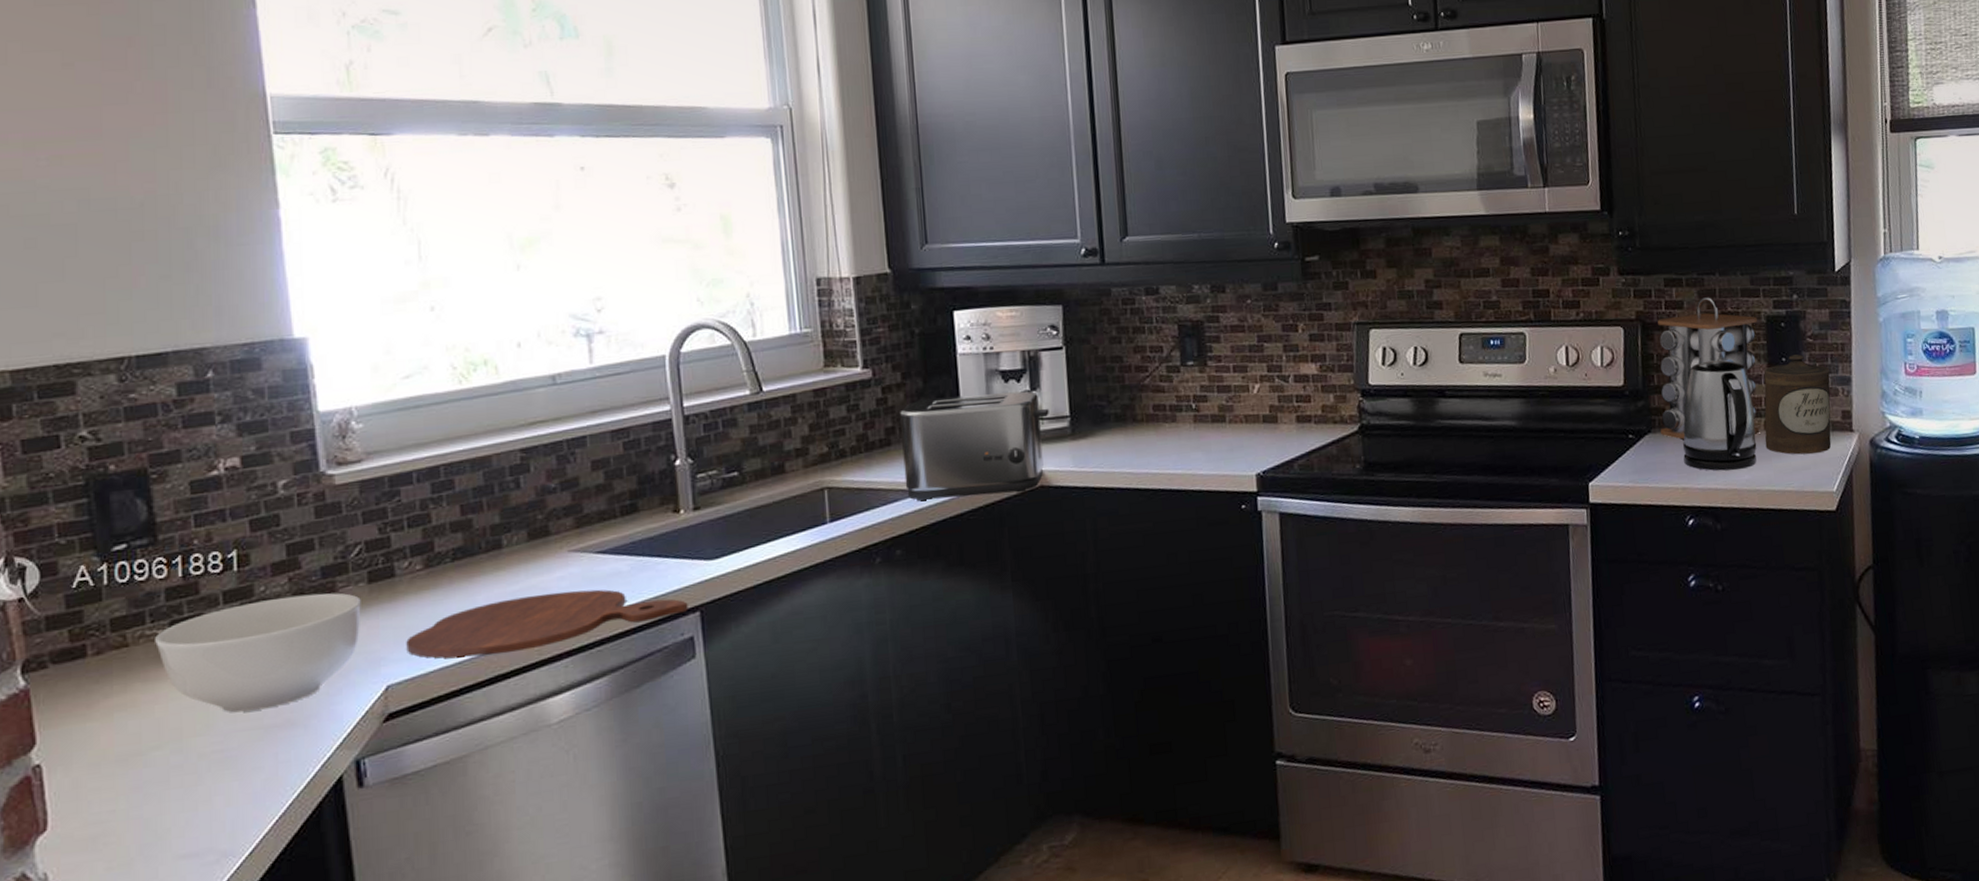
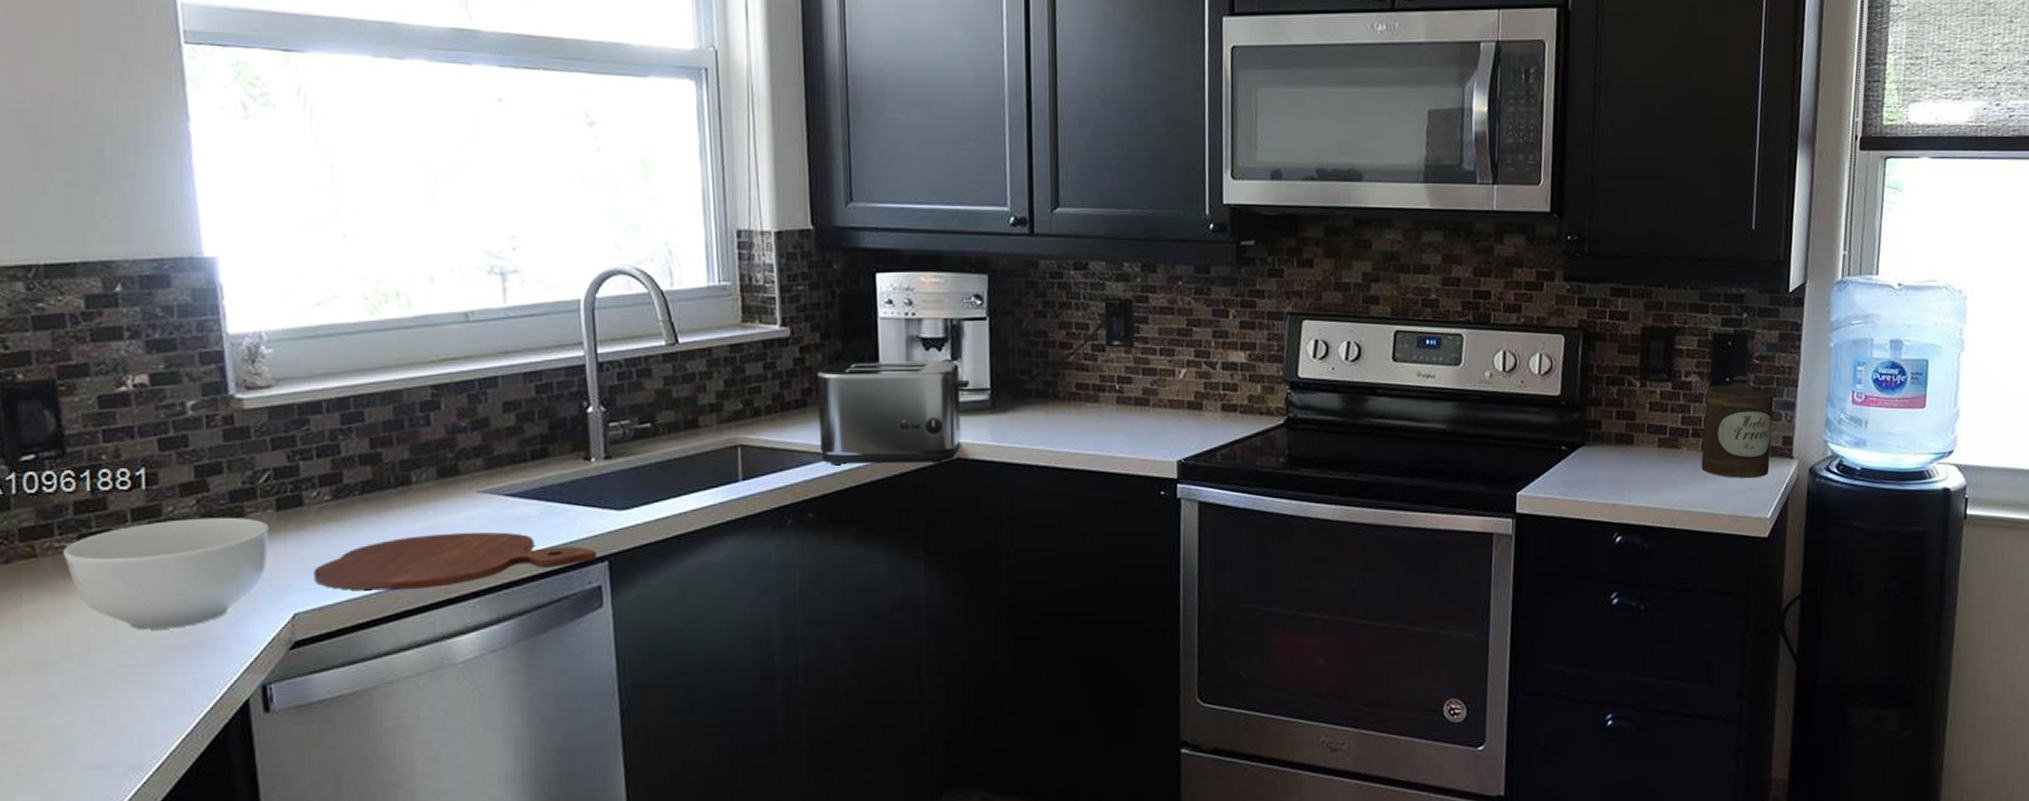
spice rack: present [1658,297,1760,441] -> none [1594,310,1705,456]
kettle: present [1683,359,1757,471] -> none [1615,375,1693,490]

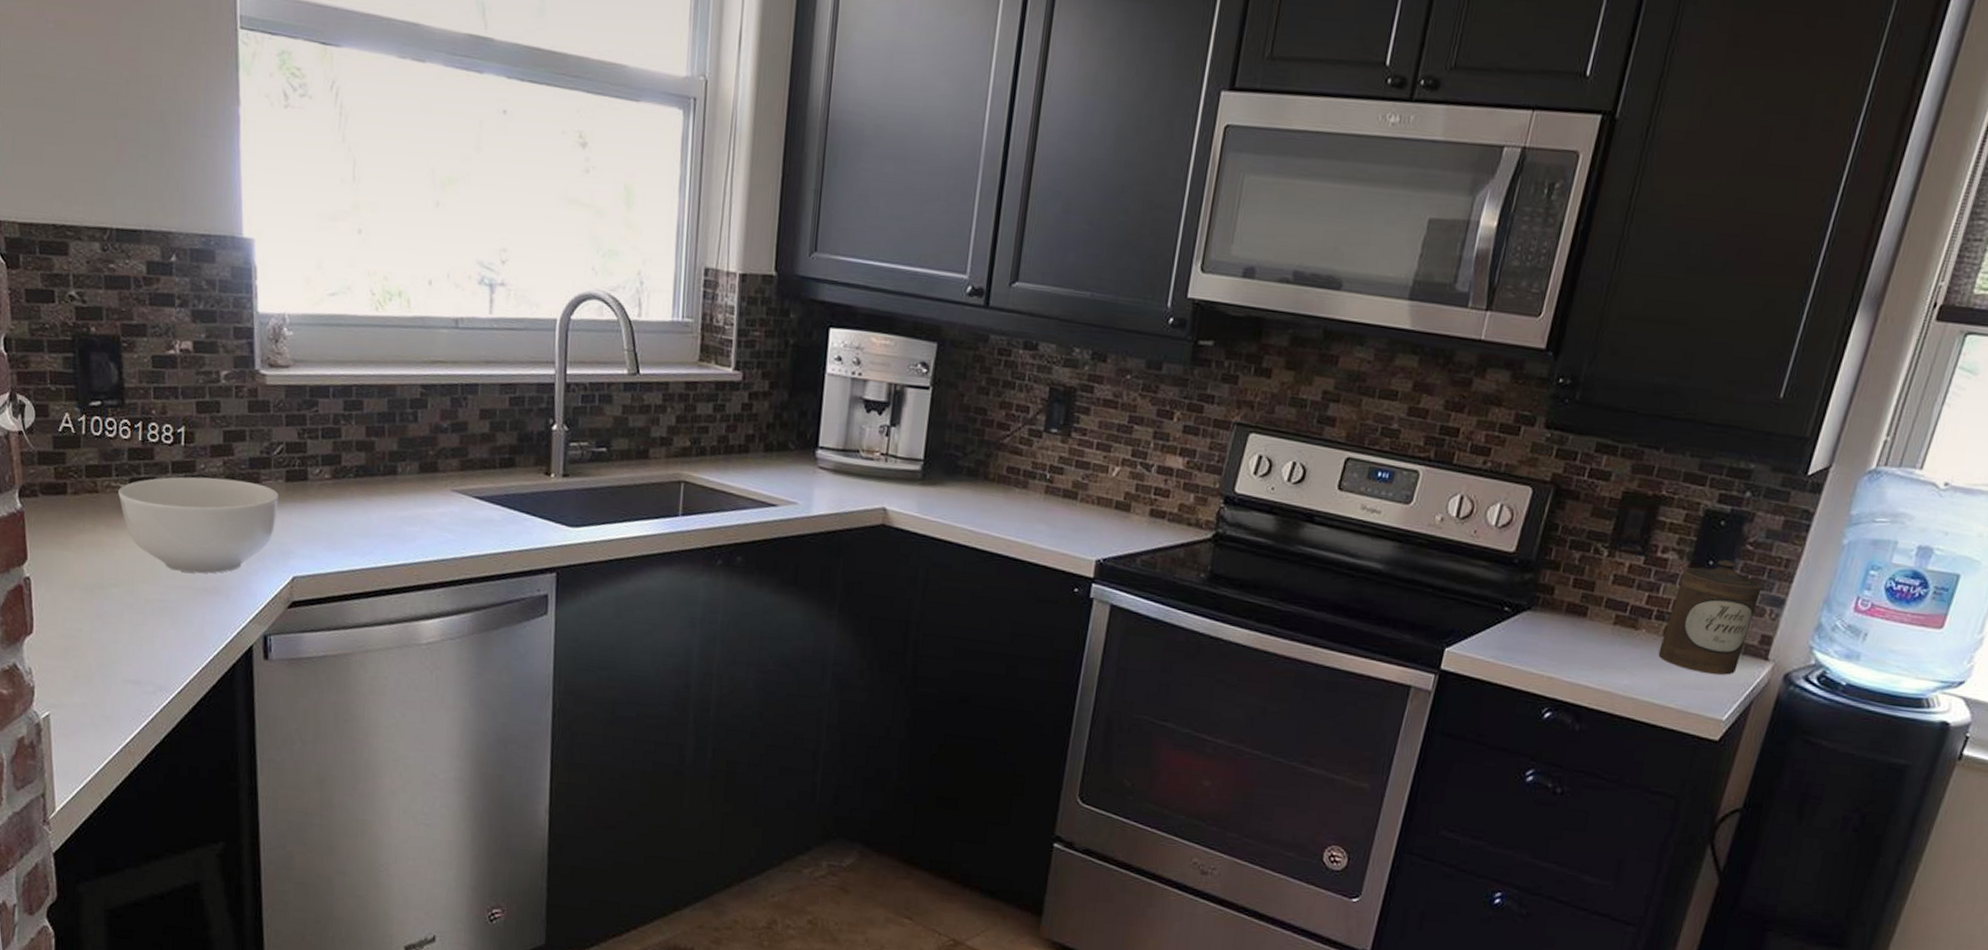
cutting board: present [314,531,597,592] -> none [311,522,547,573]
toaster: present [816,360,969,466] -> none [755,412,904,527]

